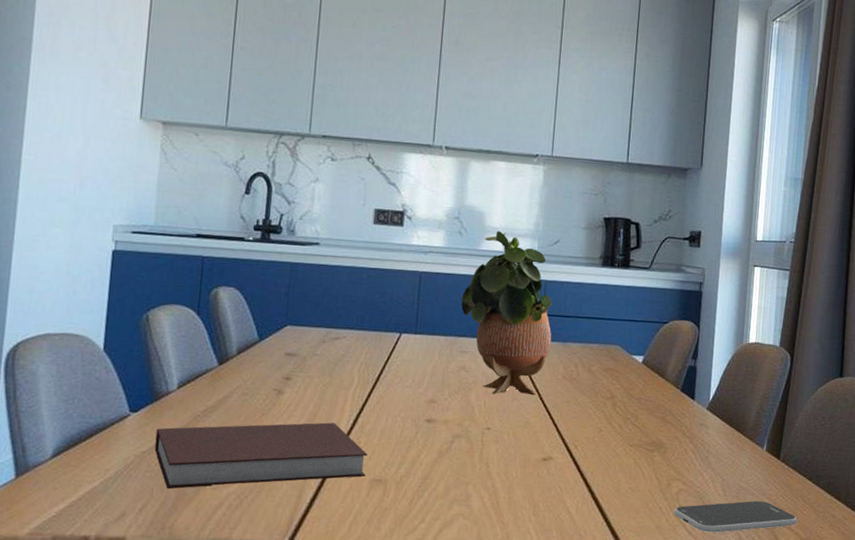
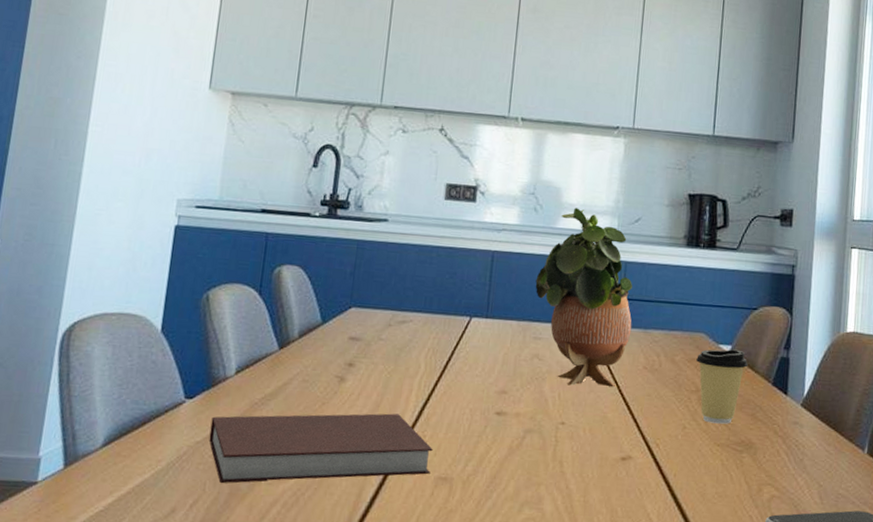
coffee cup: none [611,359,659,427] -> present [696,349,748,424]

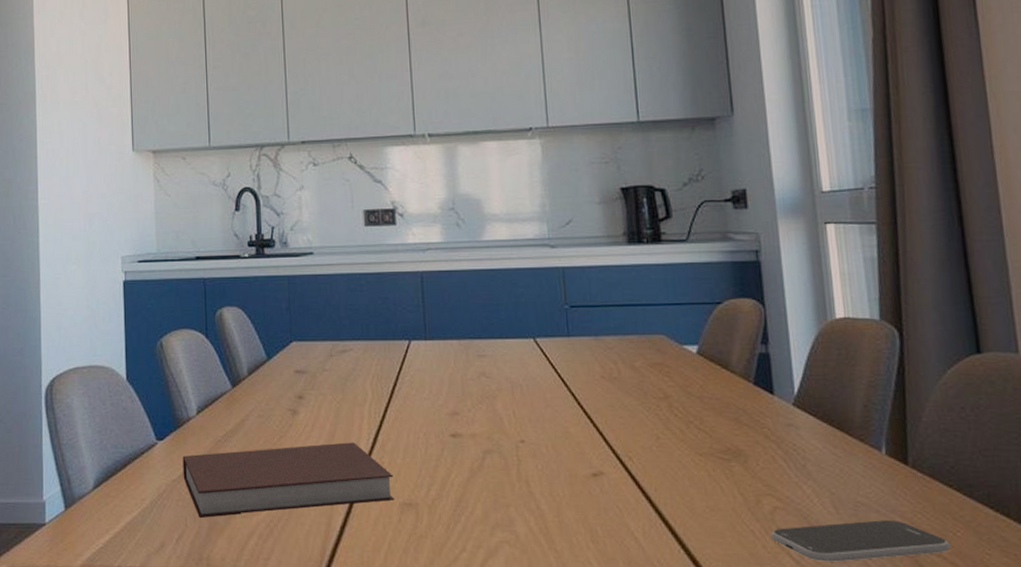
potted plant: present [535,208,632,388] -> none [470,217,581,402]
coffee cup: present [696,349,748,424] -> none [659,349,721,431]

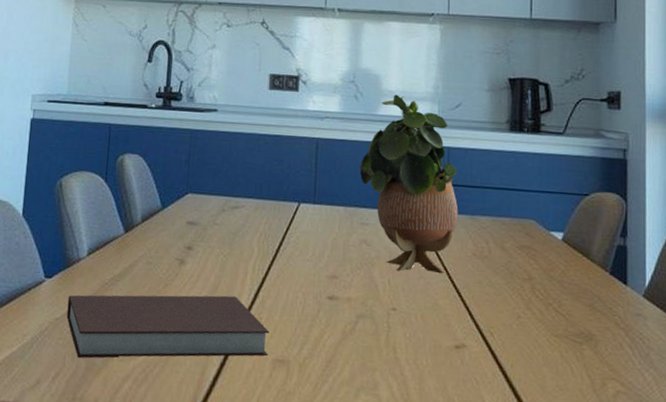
potted plant: none [470,217,581,402] -> present [359,94,459,274]

